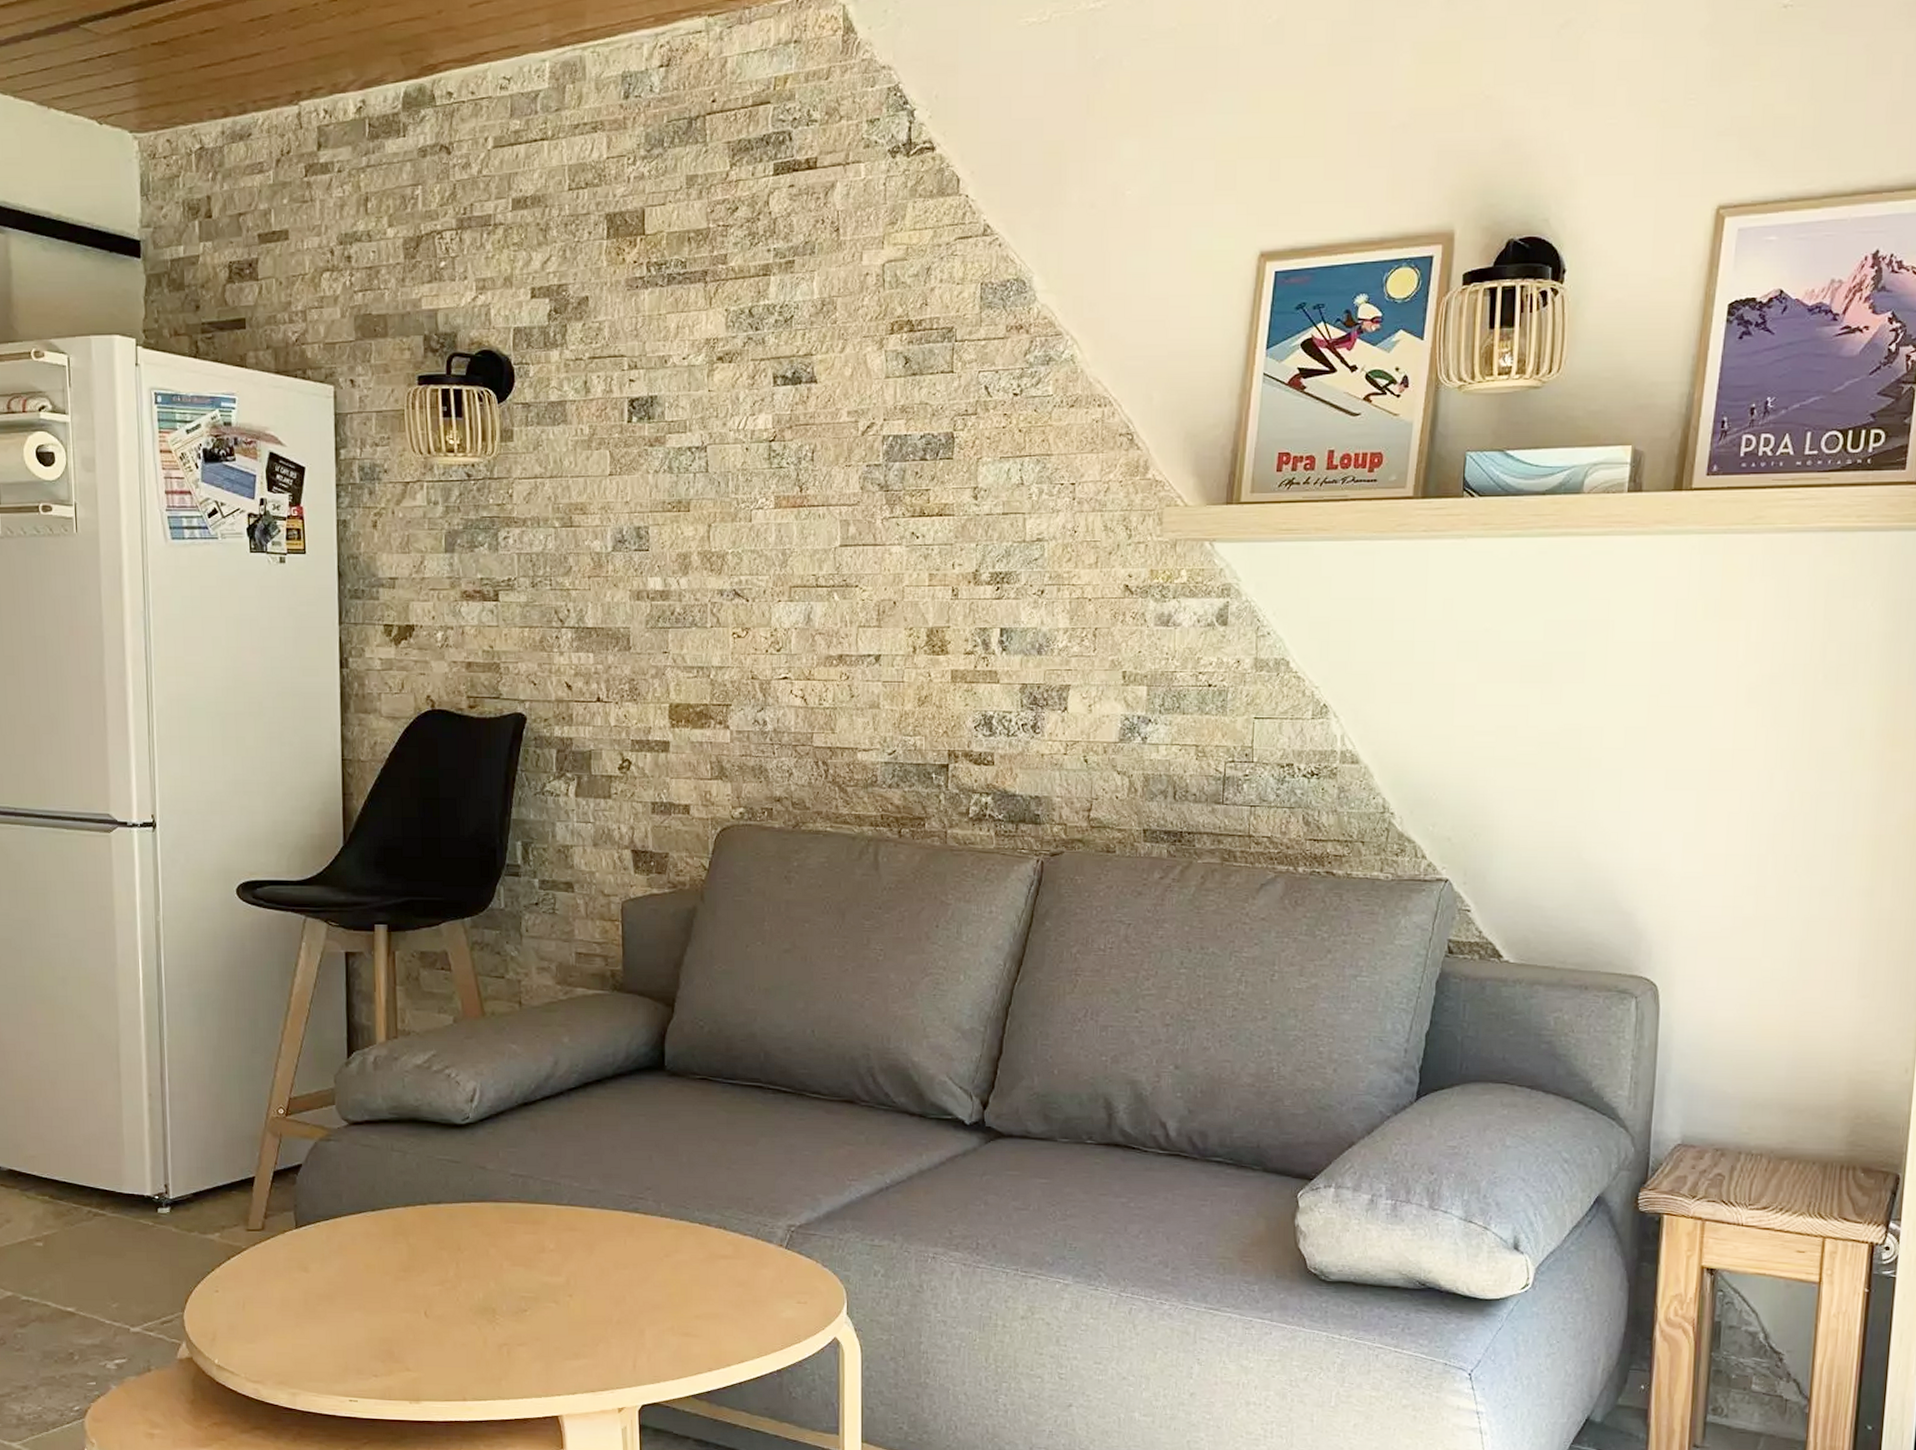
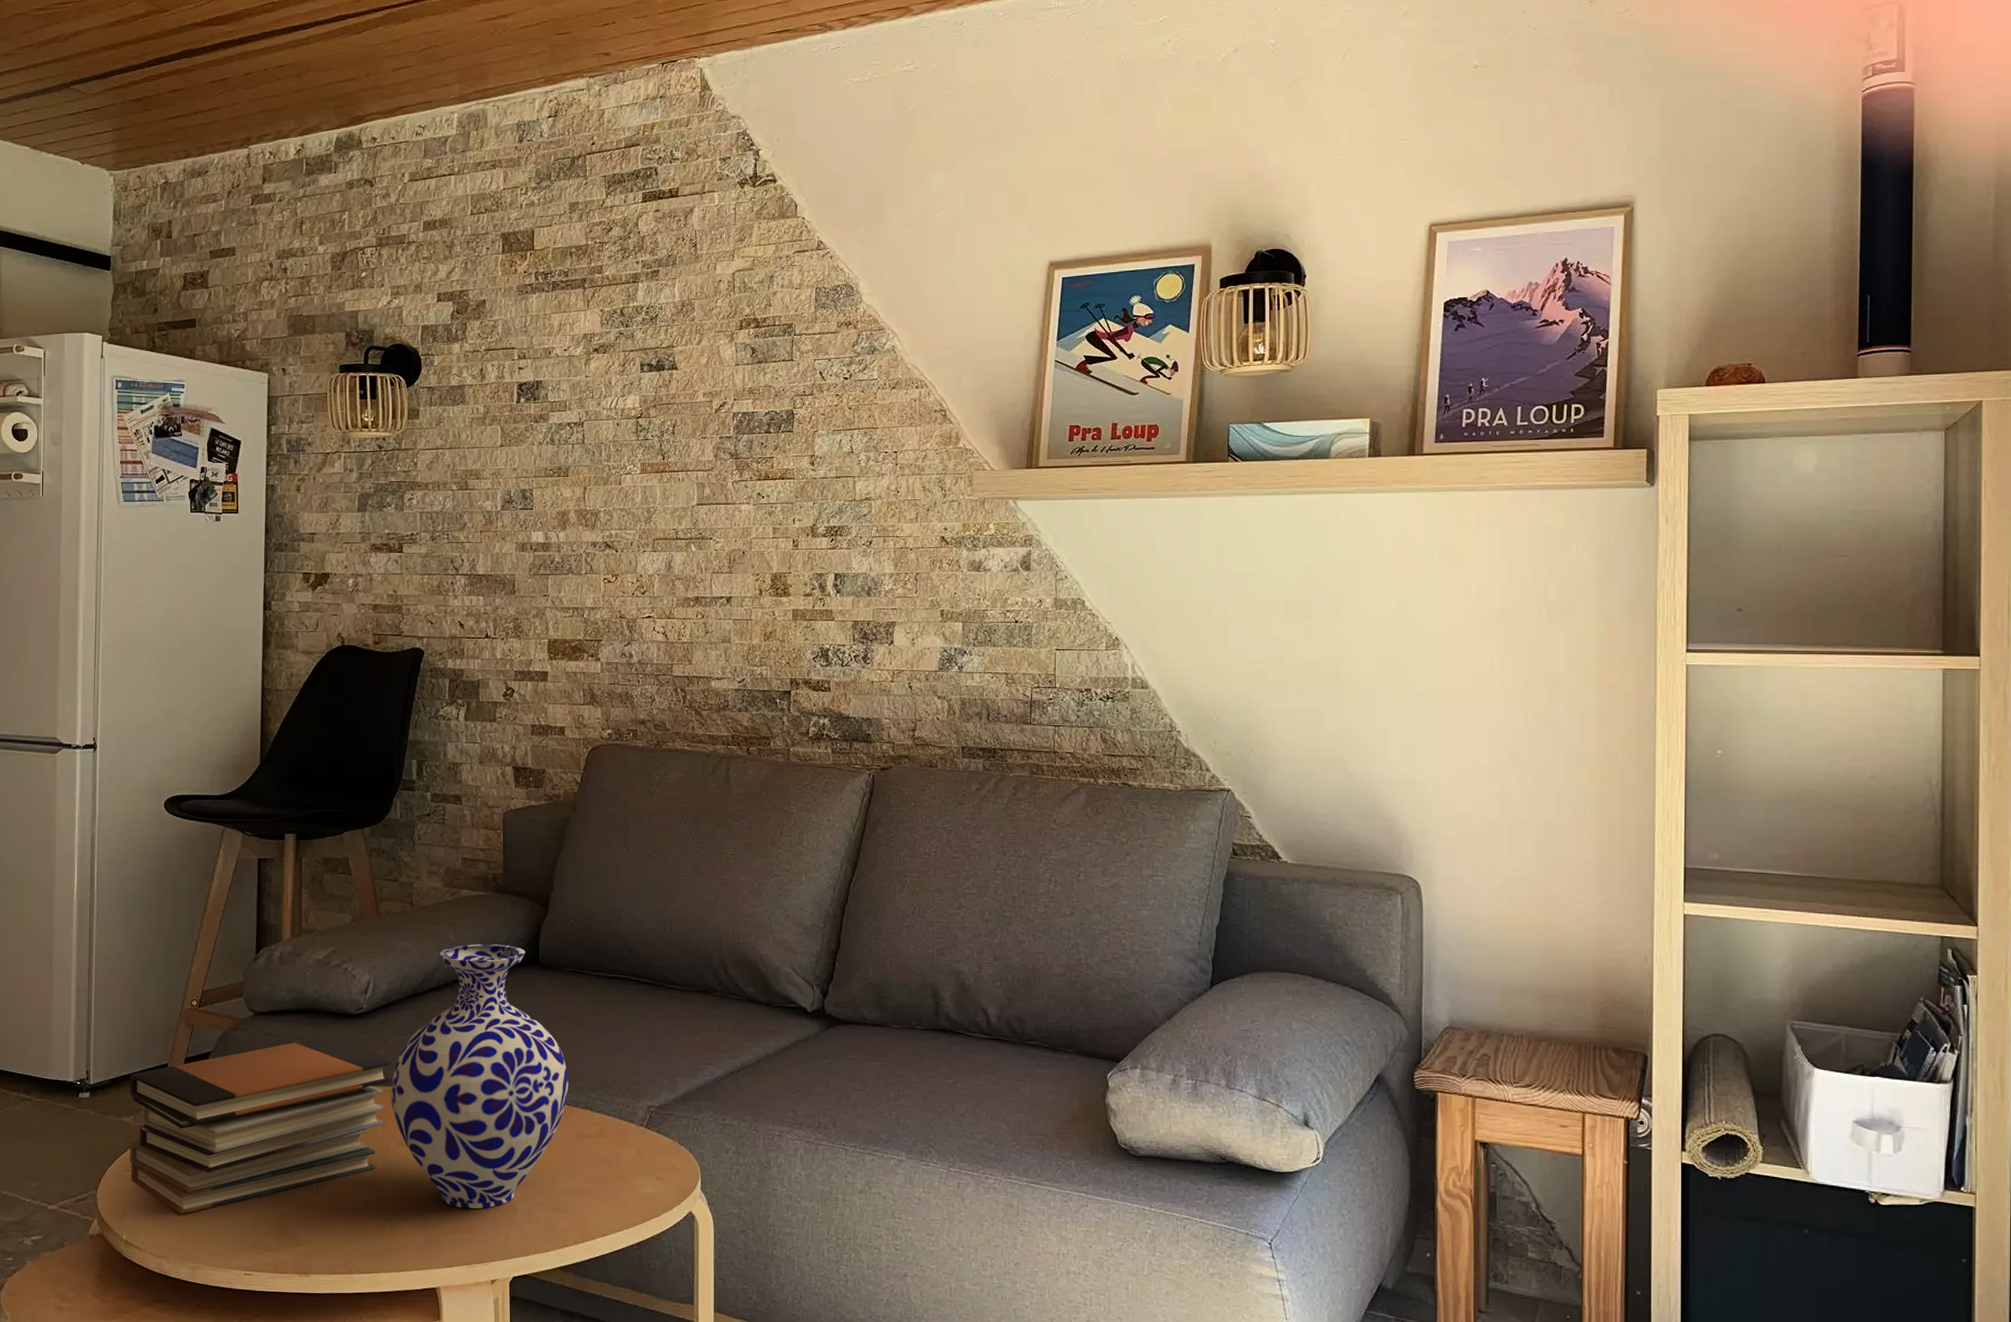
book stack: none [213,1149,504,1339] -> present [130,1037,392,1215]
vase: none [503,1048,700,1333] -> present [391,944,568,1209]

